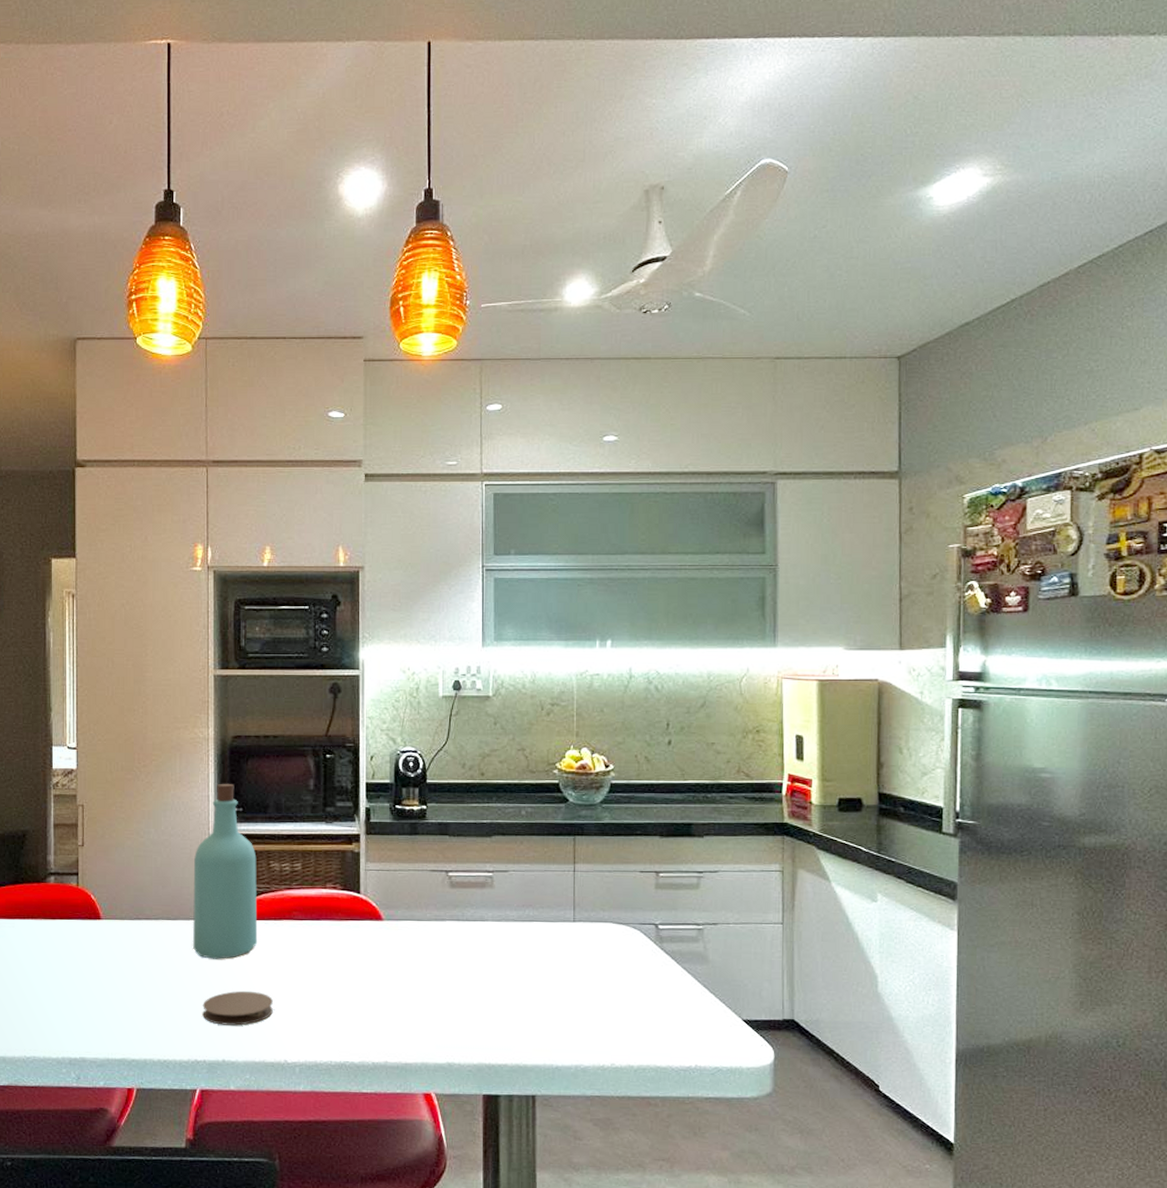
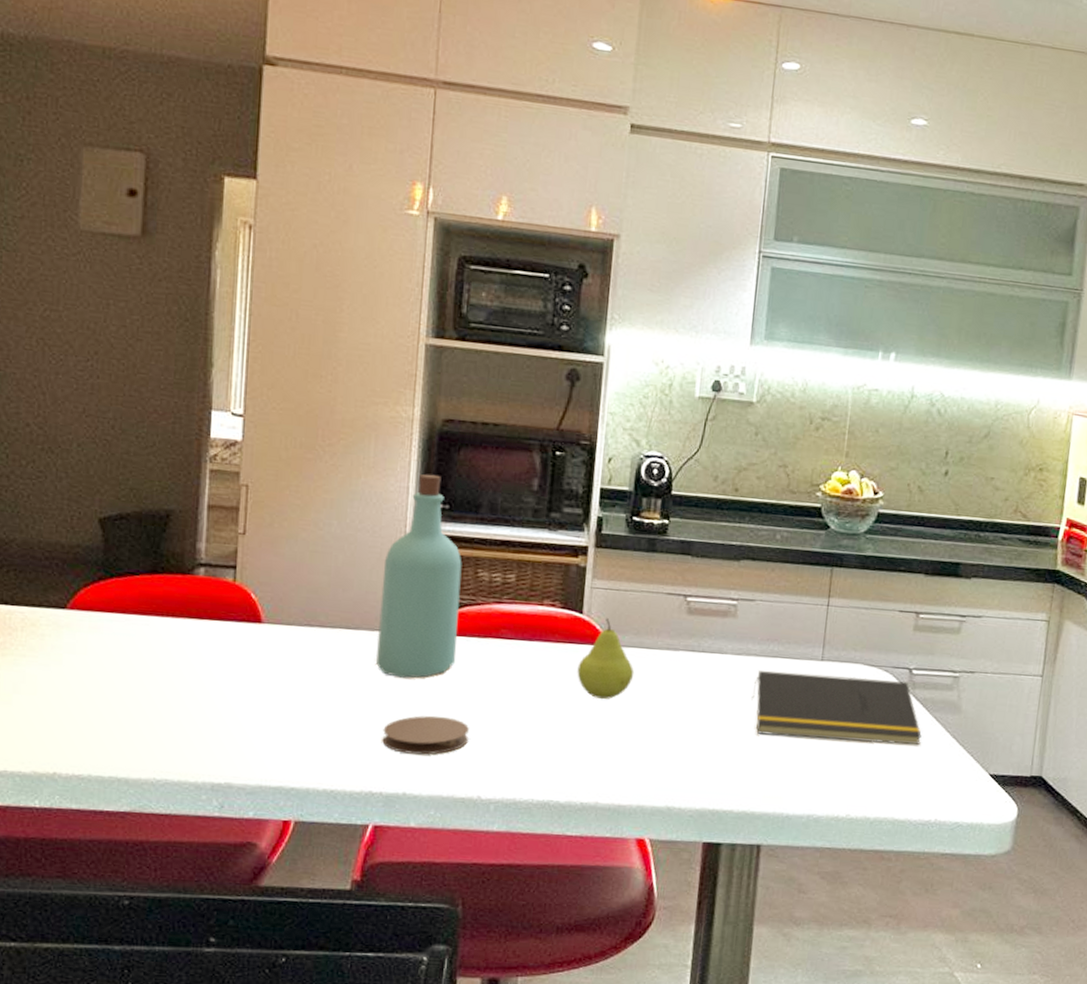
fruit: none [360,895,409,969] -> present [577,617,635,700]
notepad: none [514,933,674,996] -> present [751,670,922,745]

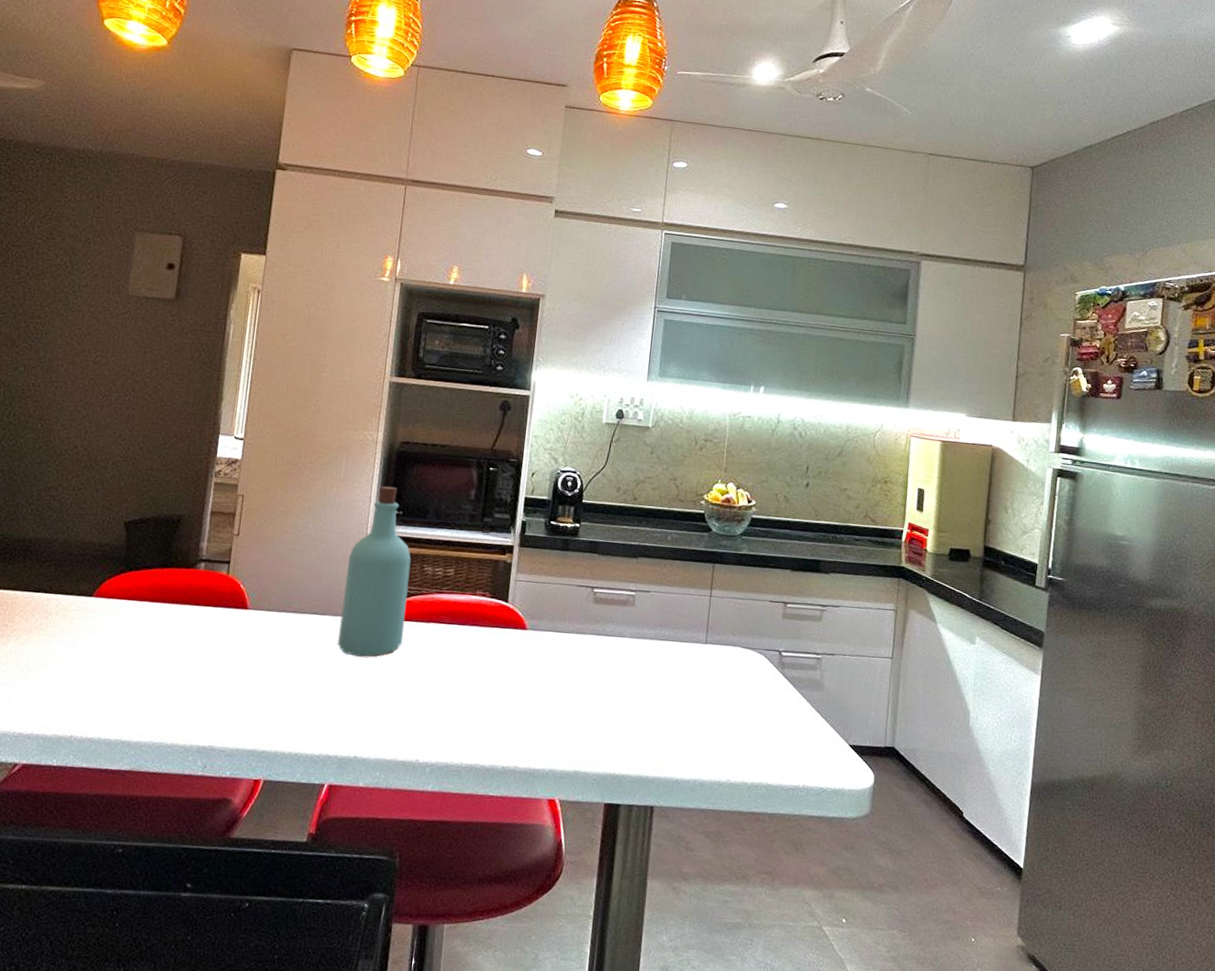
coaster: present [382,715,469,755] -> none [339,689,411,723]
fruit: present [577,617,635,700] -> none [502,605,550,676]
notepad: present [751,670,922,745] -> none [646,651,790,718]

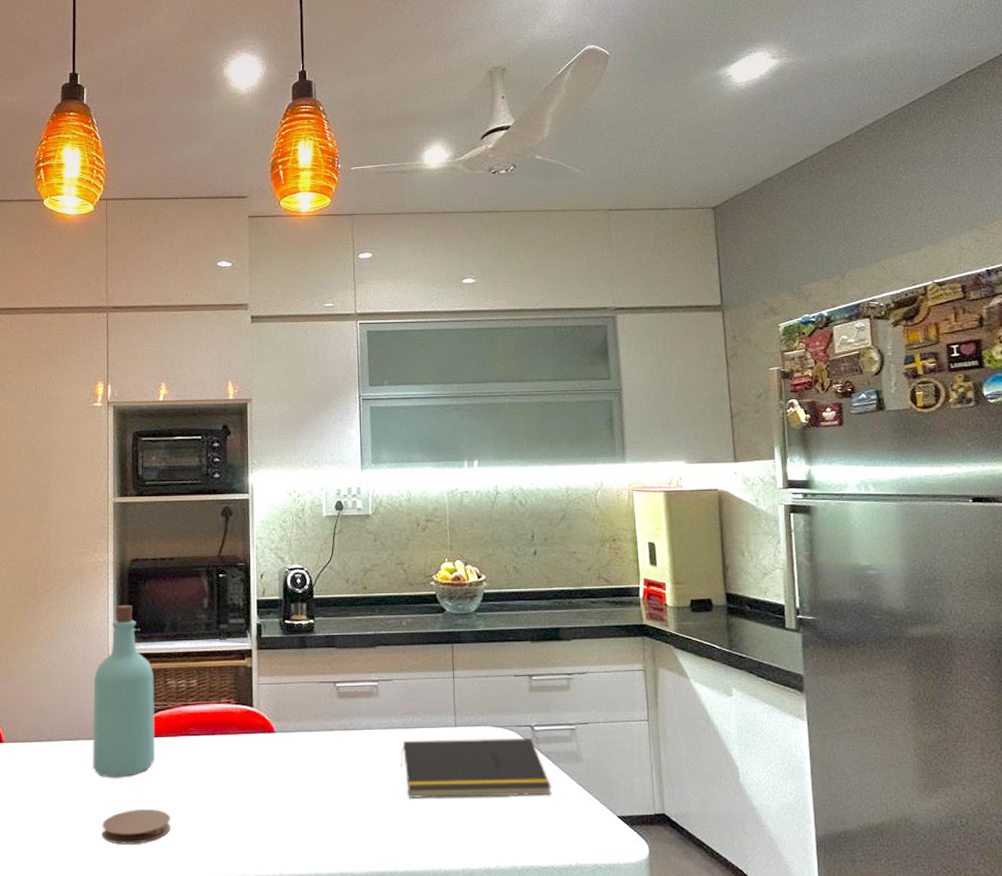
coaster: none [339,689,411,723] -> present [102,808,170,844]
notepad: none [646,651,790,718] -> present [400,738,551,798]

